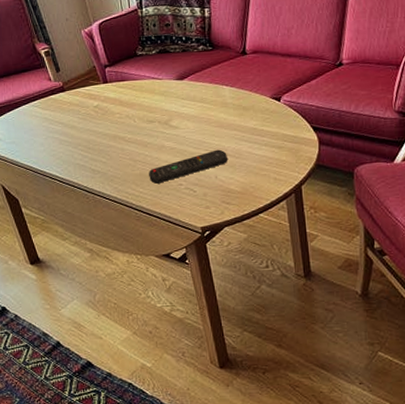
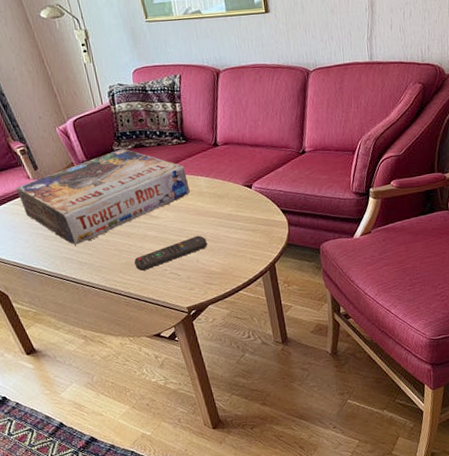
board game: none [36,53,213,152] -> present [15,148,190,245]

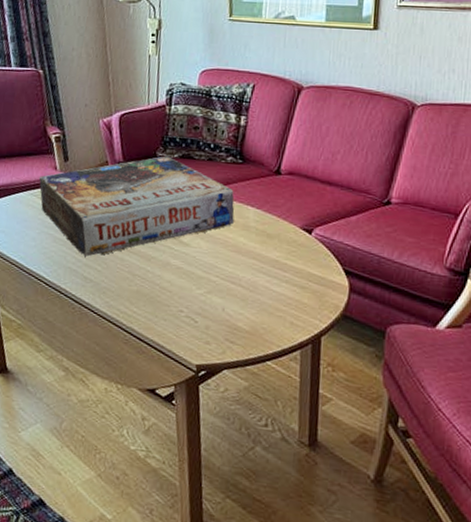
remote control: present [134,235,207,271] -> none [146,277,240,306]

